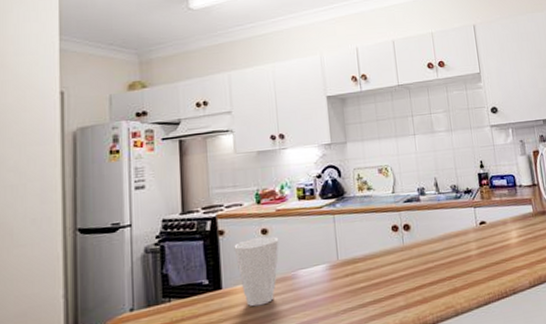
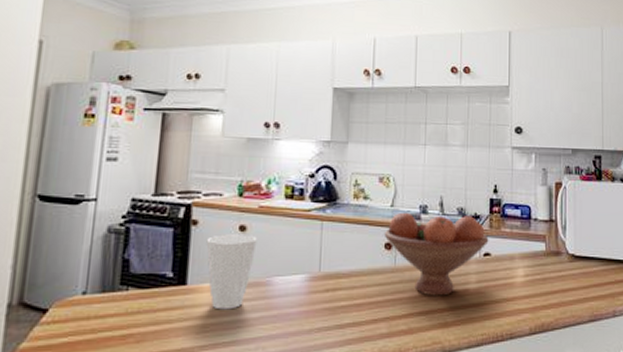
fruit bowl: none [389,191,483,267] -> present [383,213,489,296]

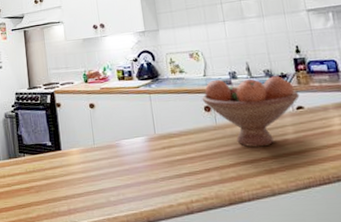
cup: present [206,234,257,310] -> none [69,110,104,167]

